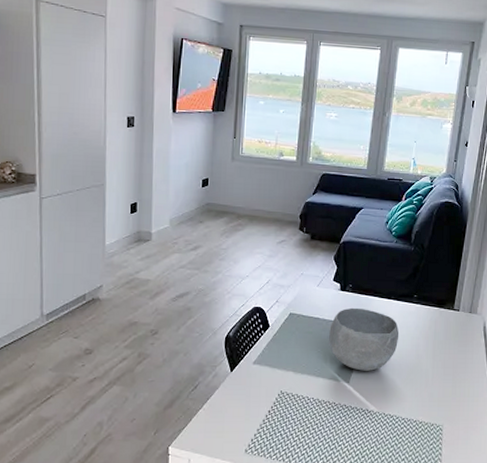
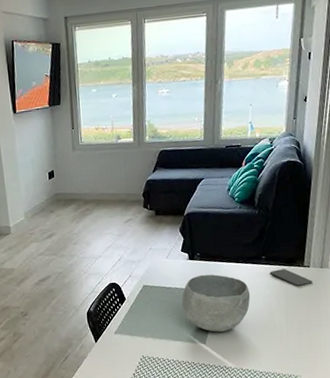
smartphone: none [420,310,461,331] -> present [269,269,313,287]

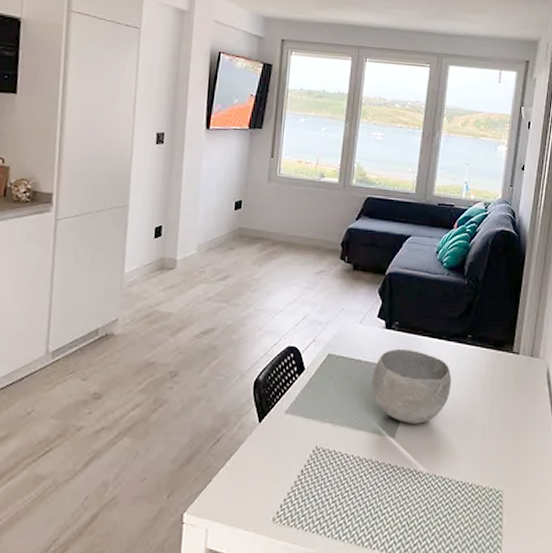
smartphone: present [269,269,313,287] -> none [475,352,521,377]

